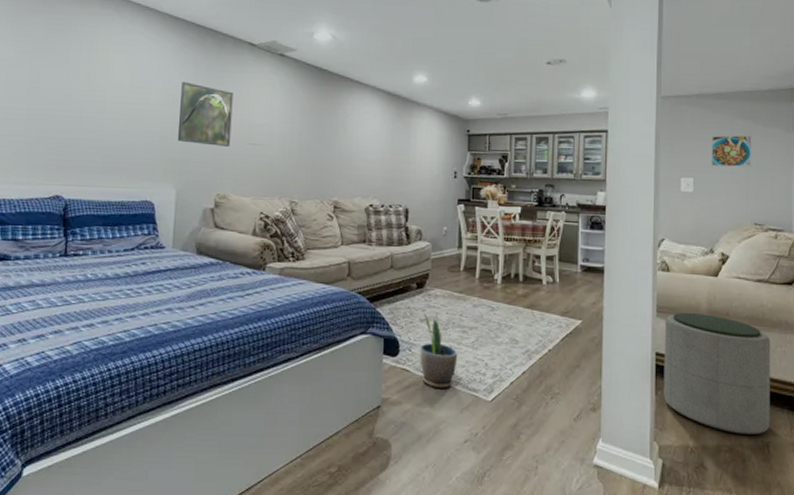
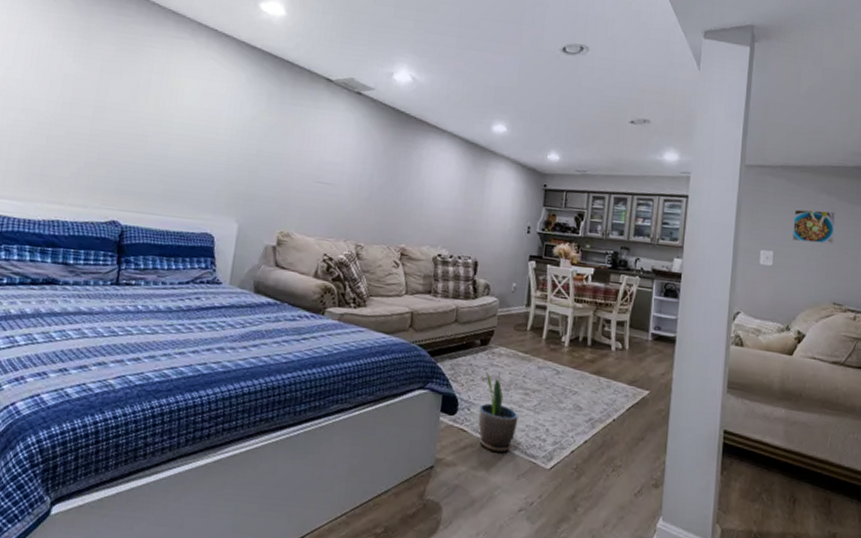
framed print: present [177,81,233,147] -> none [243,112,306,183]
ottoman: present [663,312,771,435] -> none [729,389,844,524]

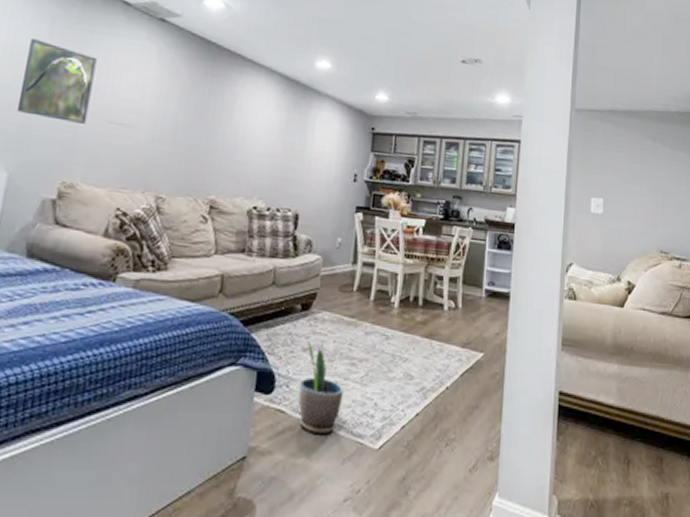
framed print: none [243,112,306,183] -> present [16,37,97,124]
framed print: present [792,209,836,245] -> none [621,155,660,191]

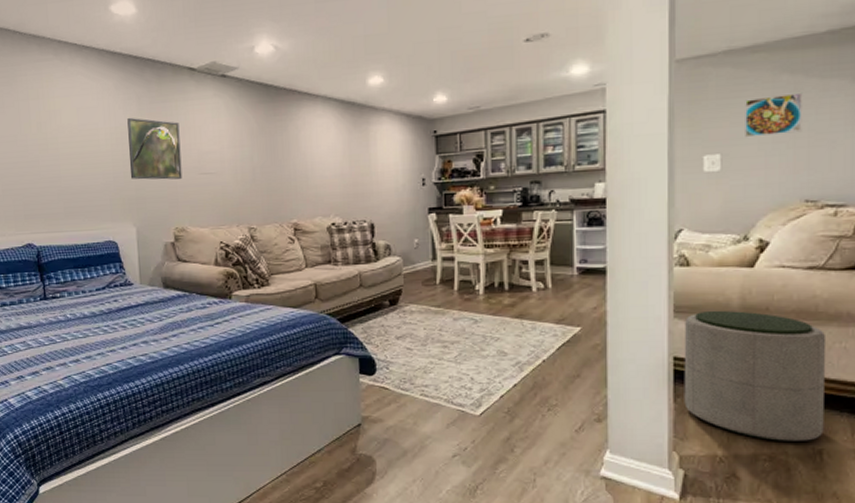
potted plant: present [298,341,344,435] -> none [398,330,440,406]
ottoman: none [565,345,673,486] -> present [684,310,827,443]
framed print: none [621,155,660,191] -> present [745,92,803,138]

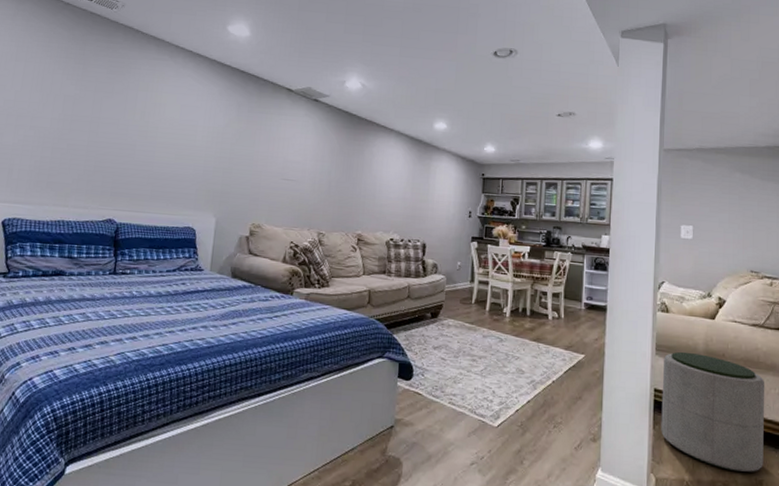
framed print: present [127,117,183,180] -> none [219,120,271,181]
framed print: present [745,92,803,138] -> none [710,187,749,218]

